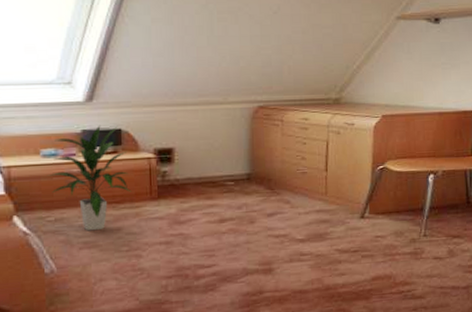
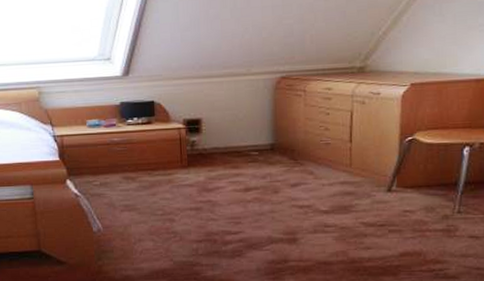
indoor plant: present [47,125,132,231] -> none [92,97,165,195]

